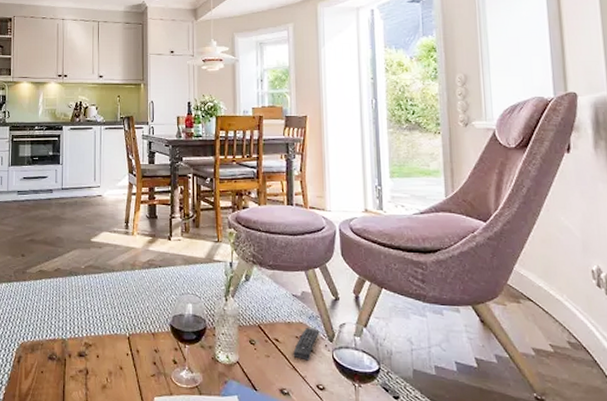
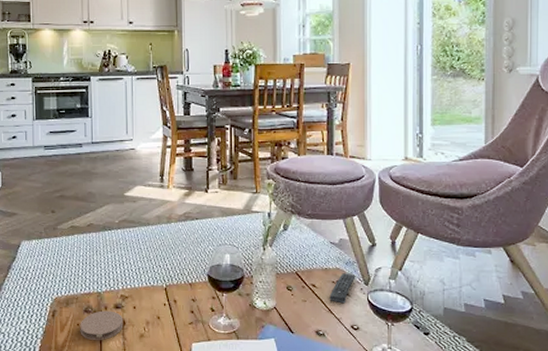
coaster: none [44,358,87,391] -> present [80,310,124,341]

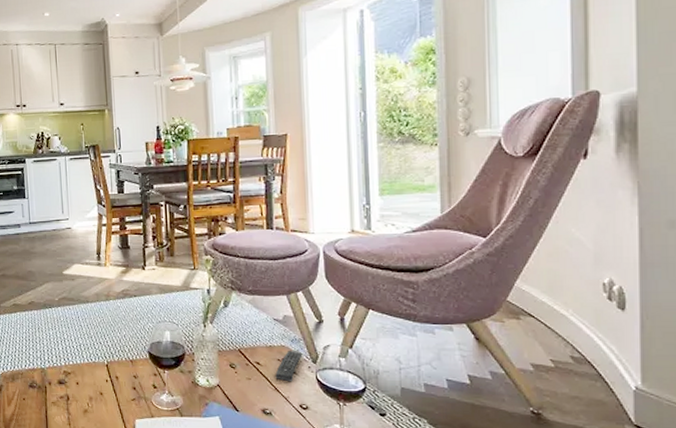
coaster: present [80,310,124,341] -> none [26,386,68,415]

